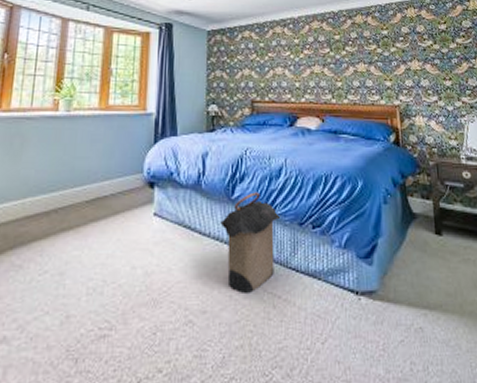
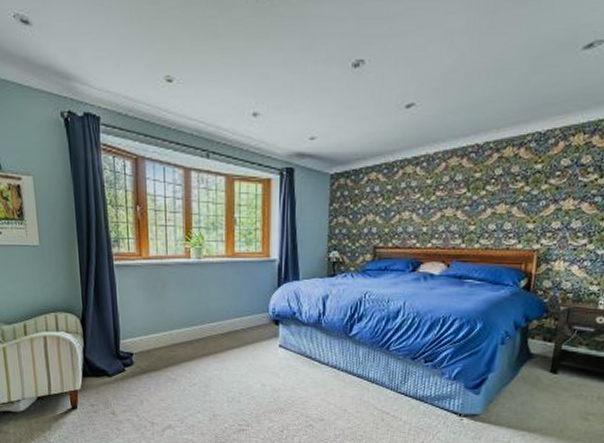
laundry hamper: present [220,192,281,295] -> none [338,331,395,410]

